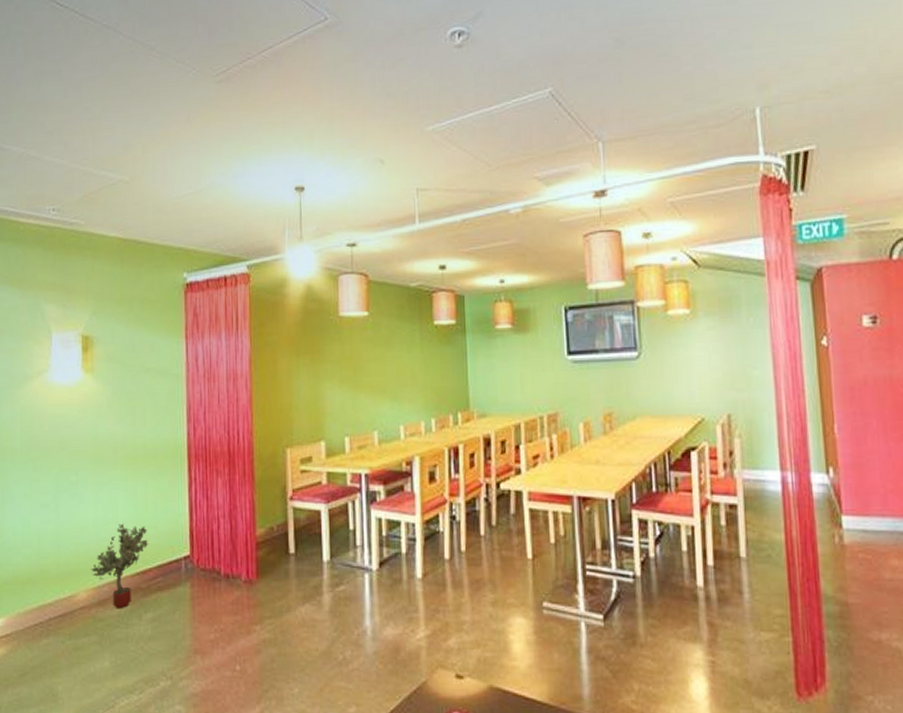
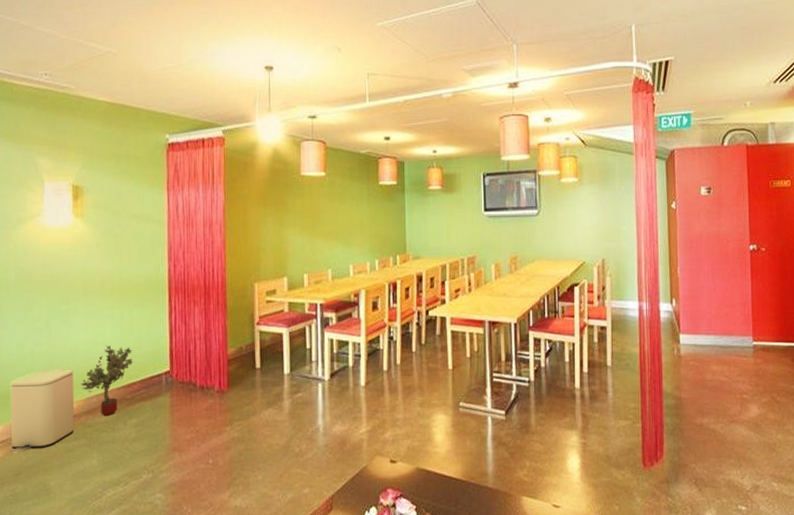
pedal bin: none [15,551,84,649] -> present [11,369,75,452]

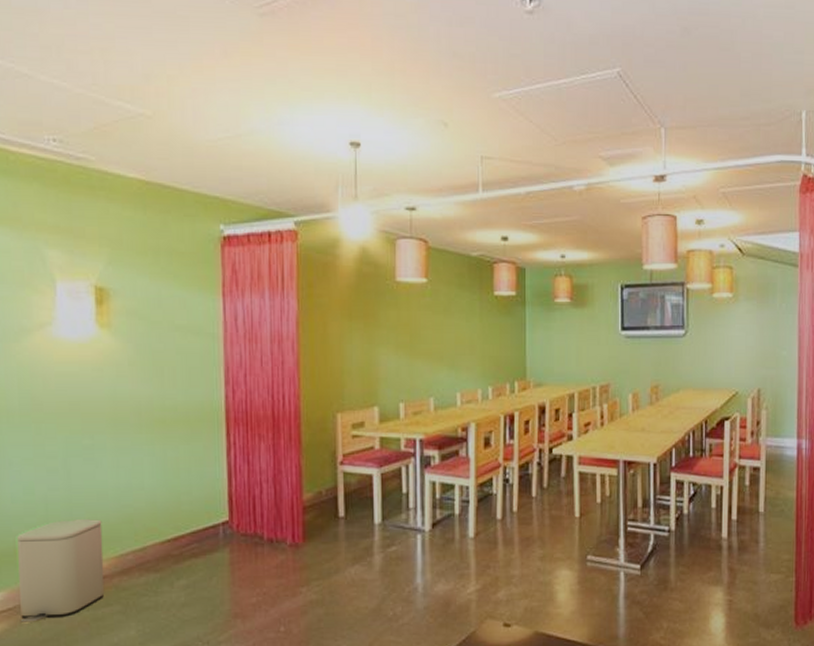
potted tree: present [81,345,133,417] -> none [112,489,181,578]

